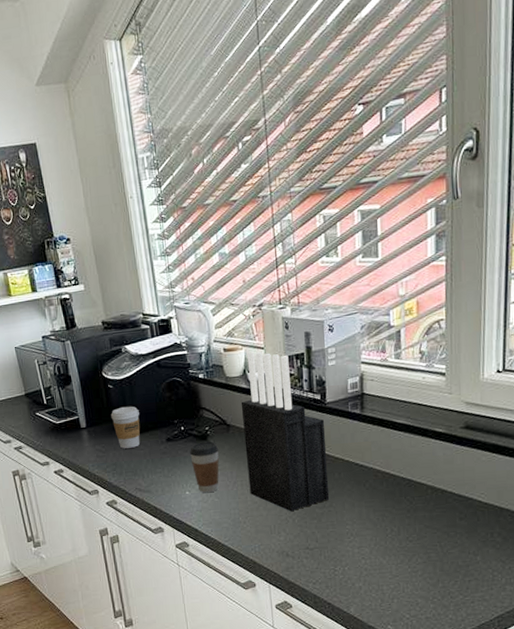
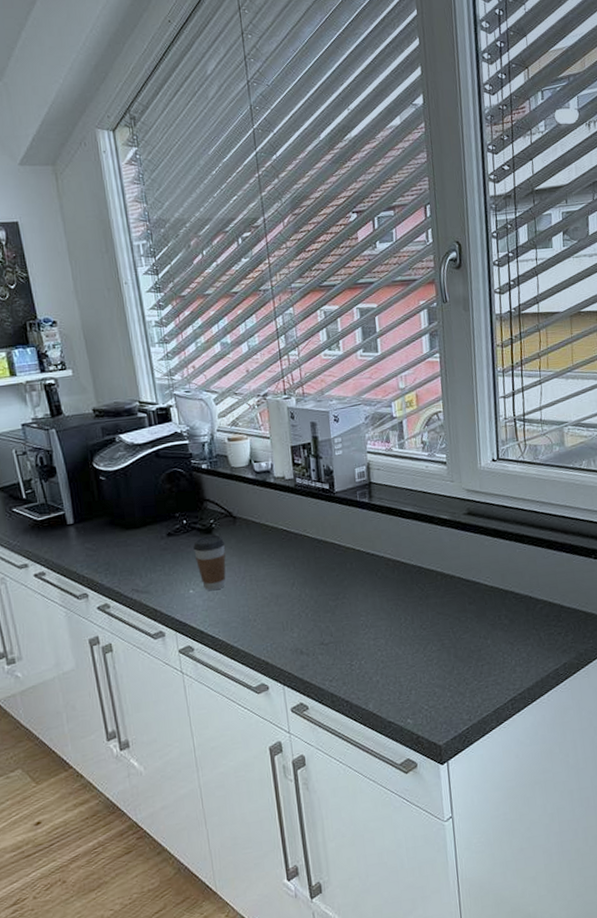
coffee cup: present [111,406,140,449] -> none [103,499,137,546]
knife block: present [241,350,330,512] -> none [247,440,343,606]

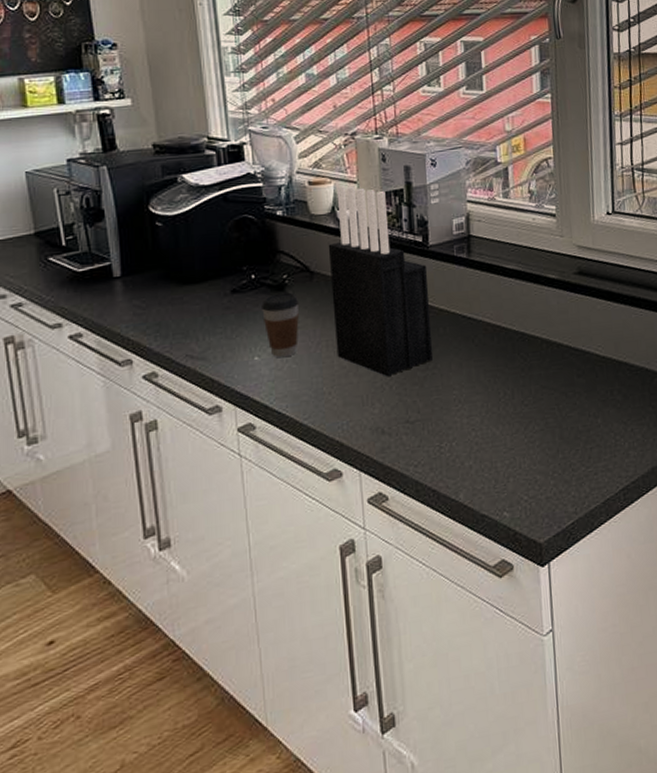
knife block: none [247,440,343,606] -> present [328,185,434,377]

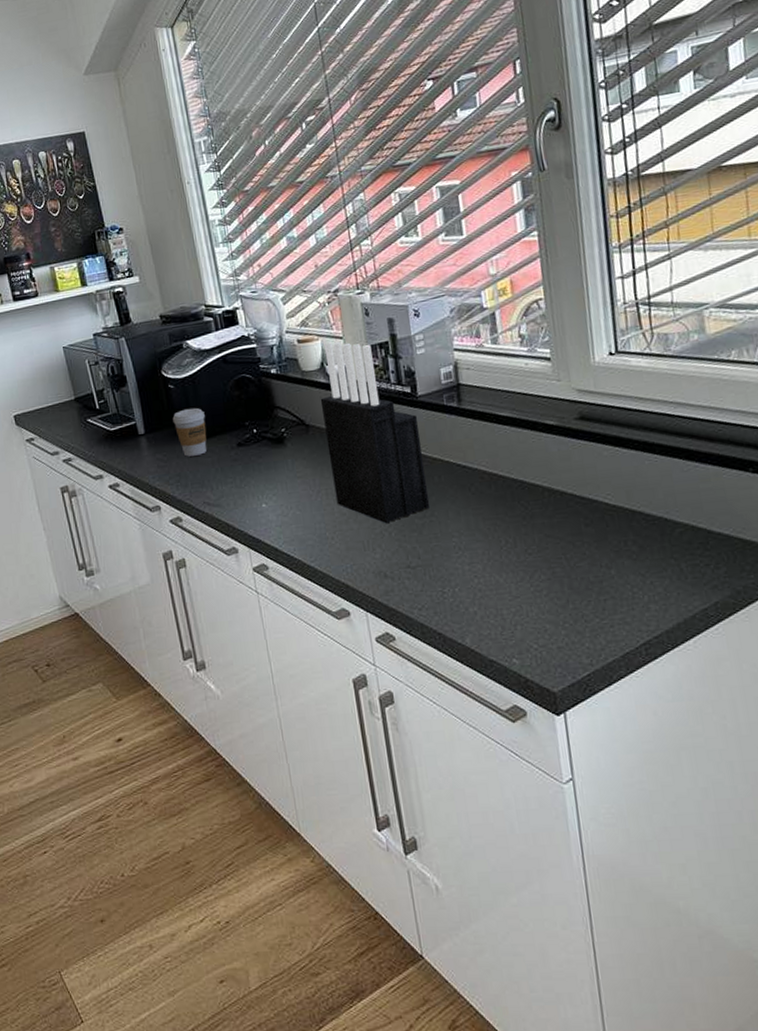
coffee cup: none [157,248,197,304] -> present [172,407,207,457]
coffee cup: present [262,292,300,358] -> none [264,444,300,505]

